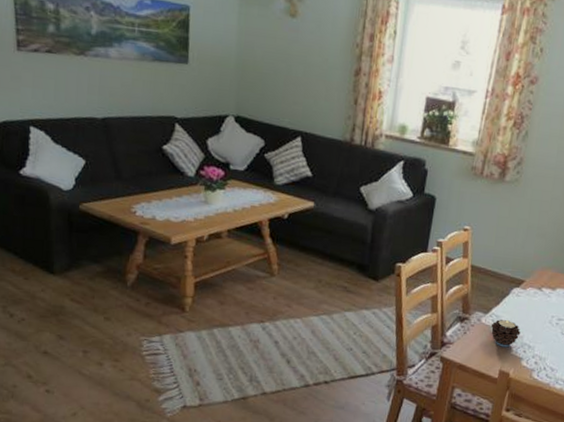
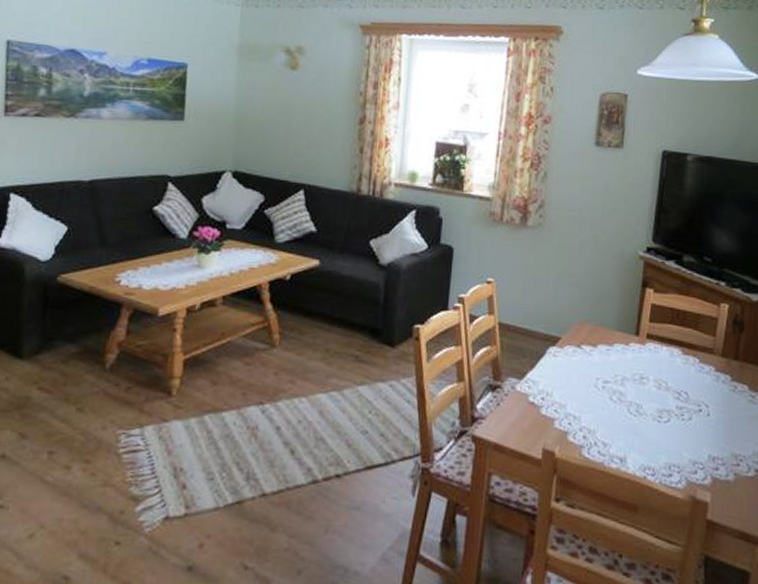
candle: present [490,319,521,348] -> none [527,385,563,420]

